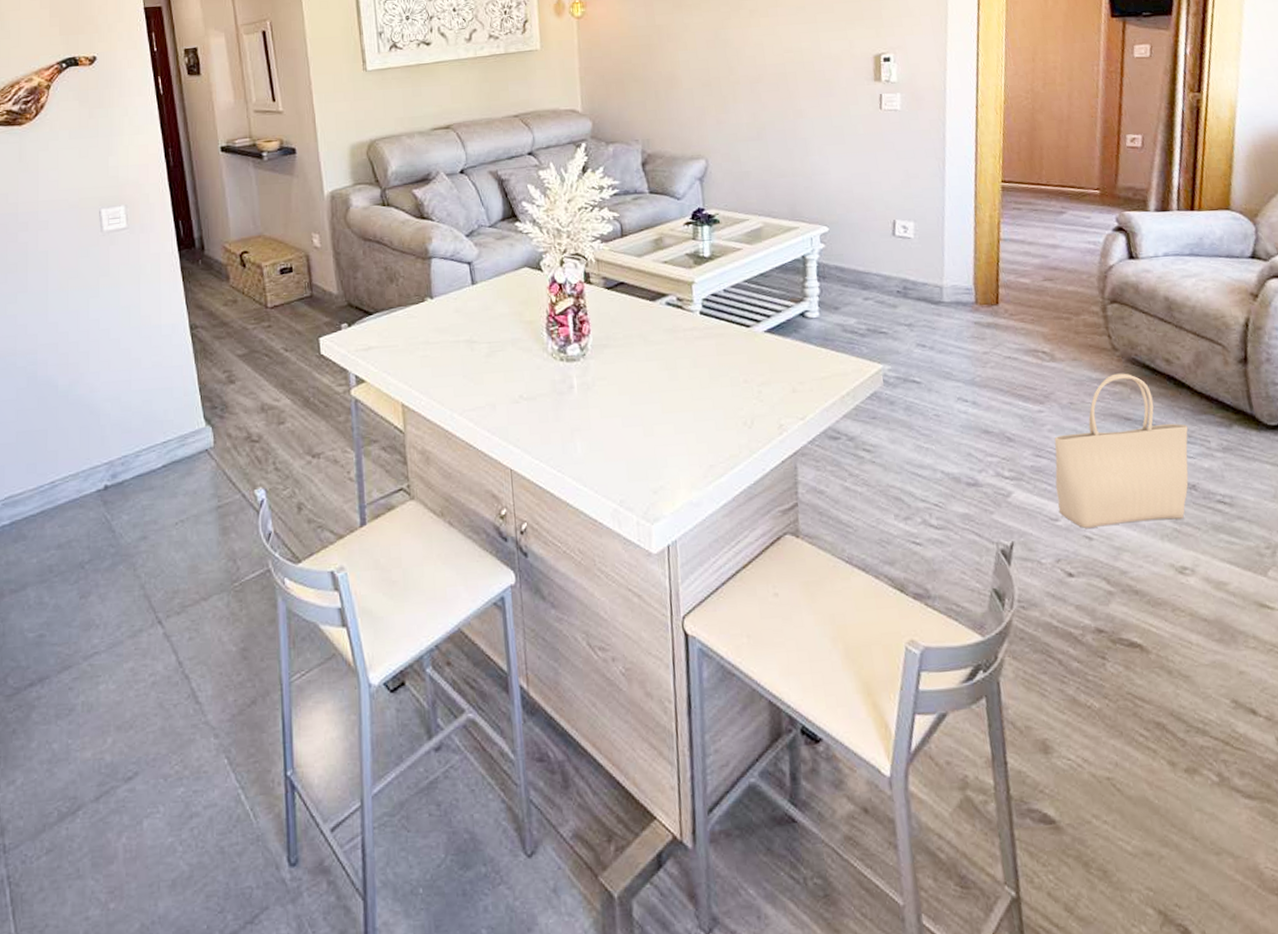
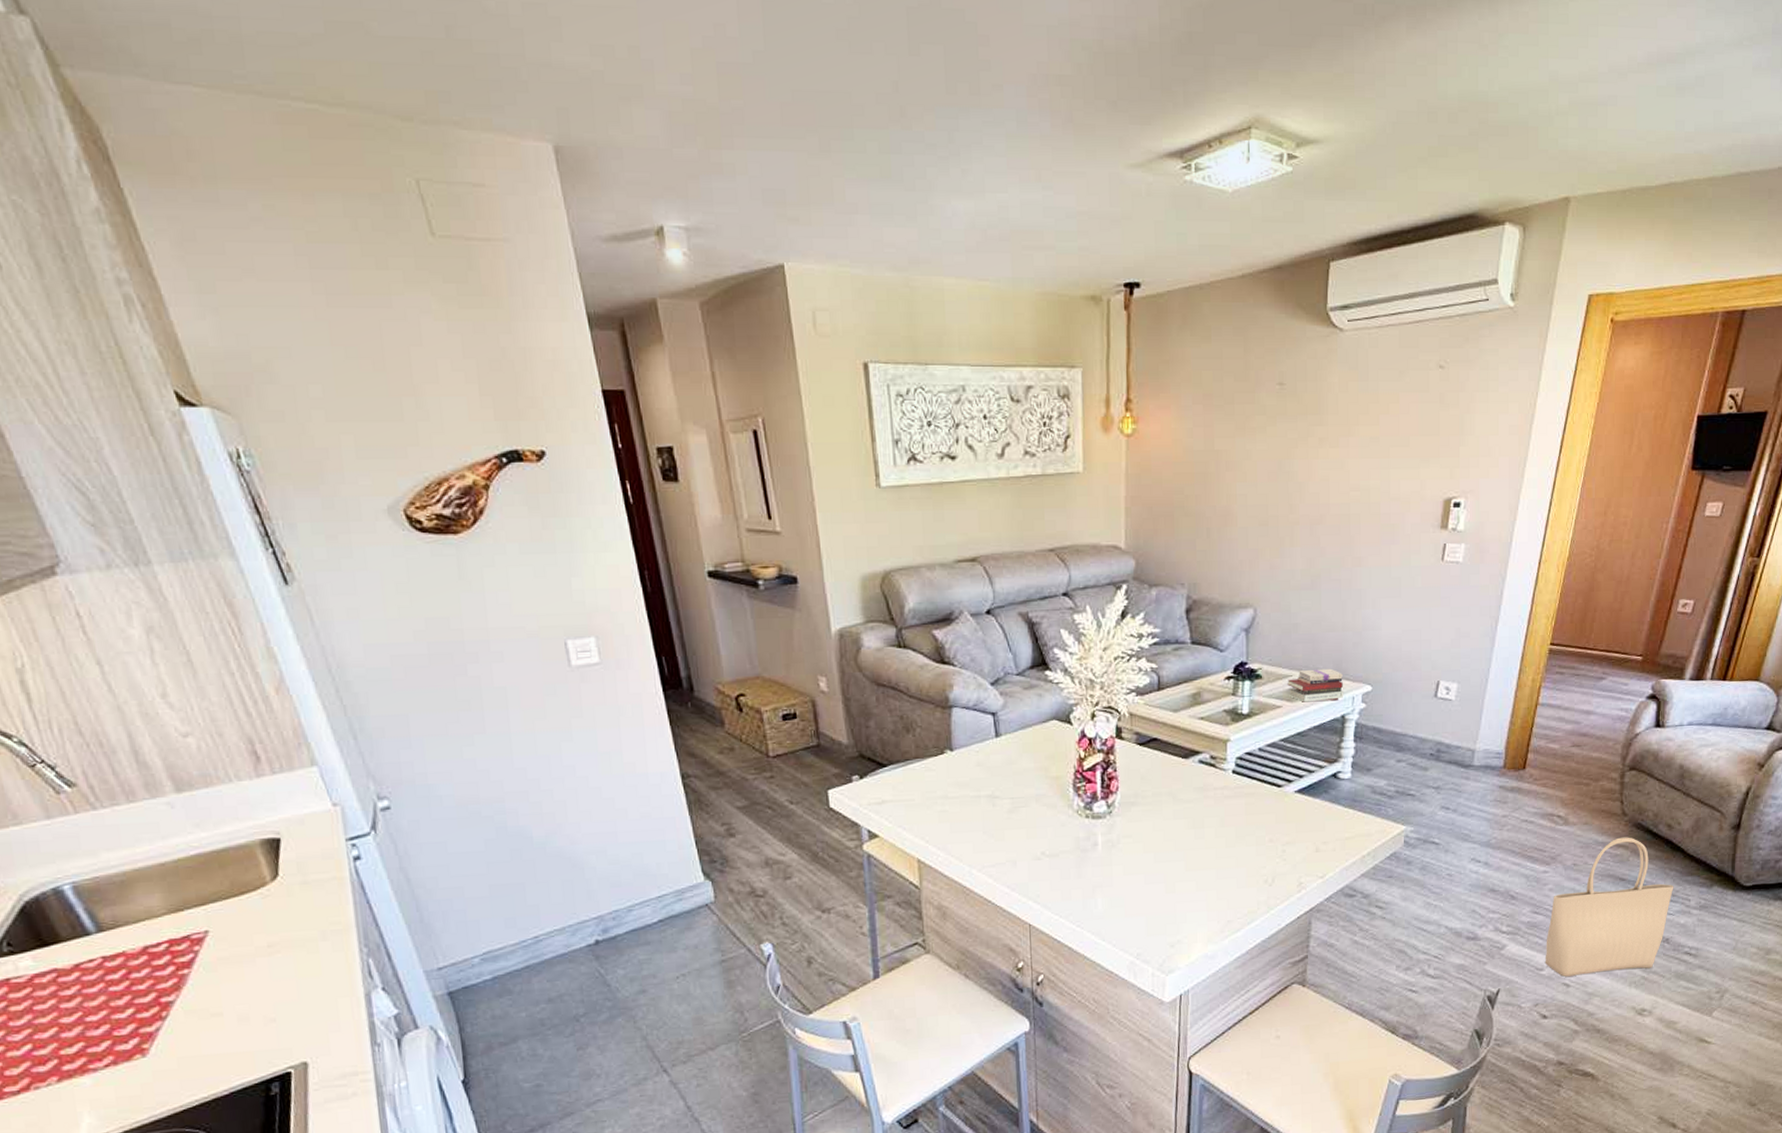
books: none [744,211,802,245] -> present [1287,668,1344,702]

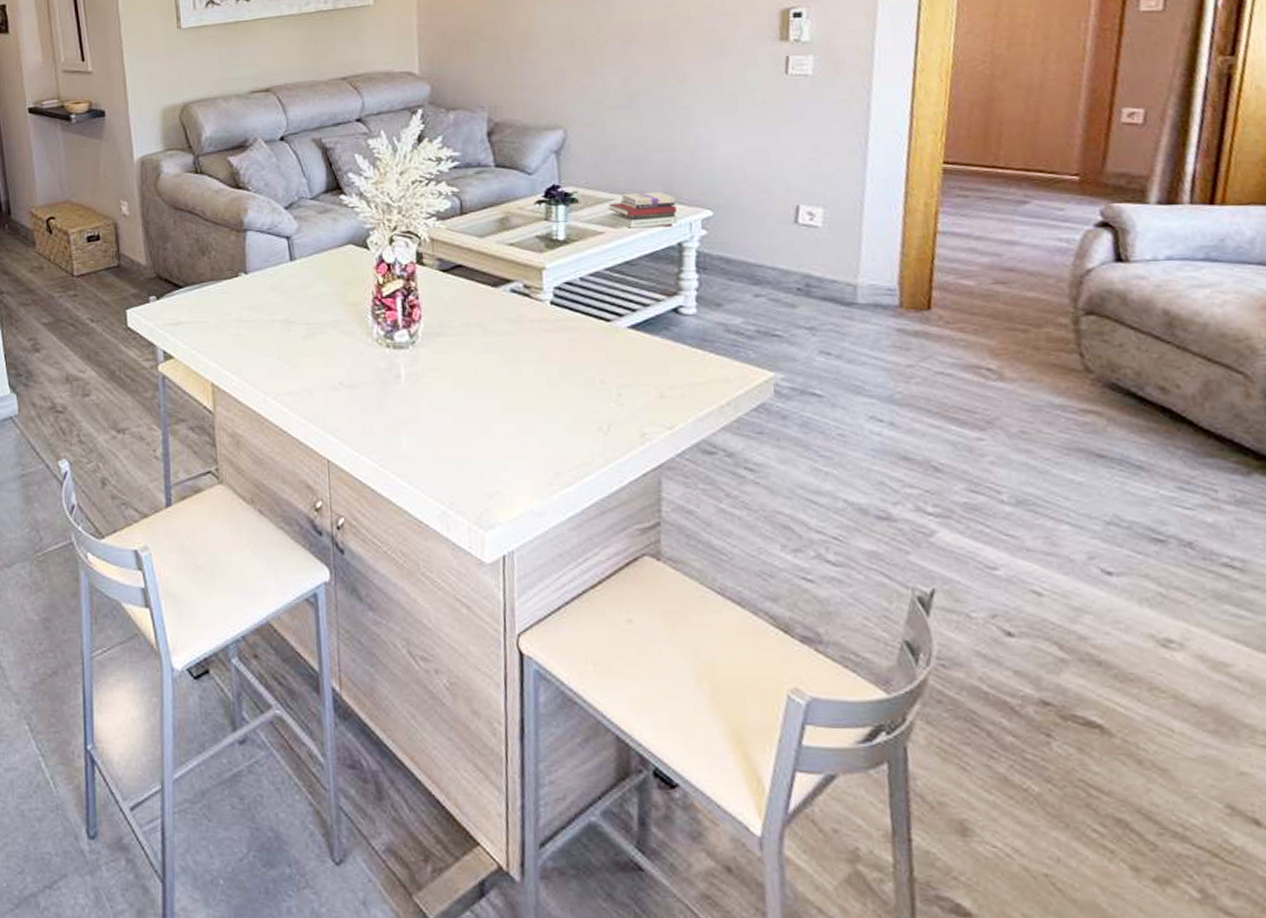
tote bag: present [1545,837,1674,978] -> none [995,400,1187,583]

